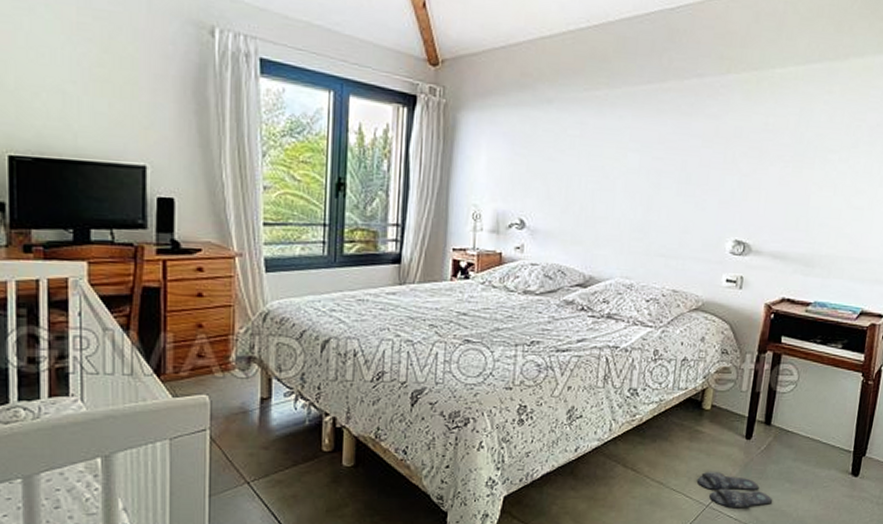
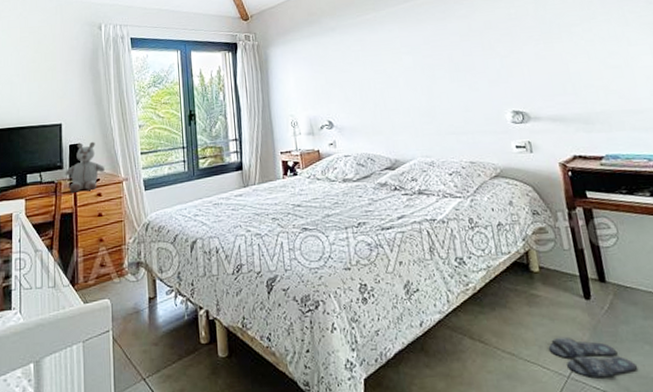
stuffed bear: none [149,196,211,264] -> present [65,141,106,193]

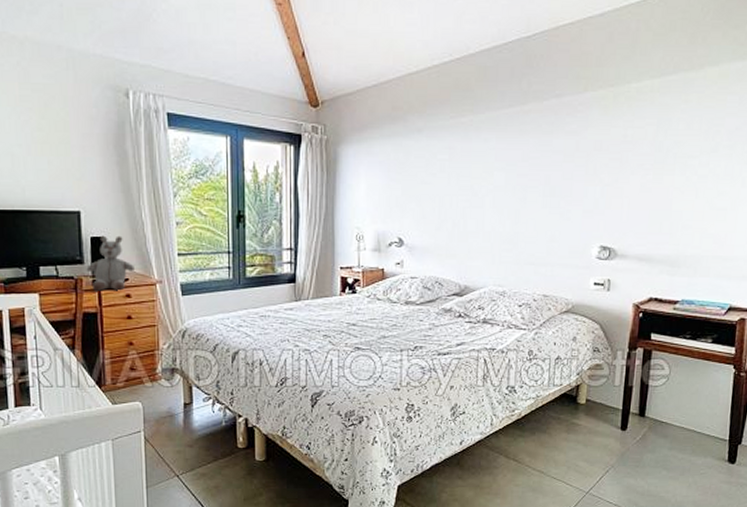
slippers: present [548,337,637,379] -> none [575,460,650,495]

